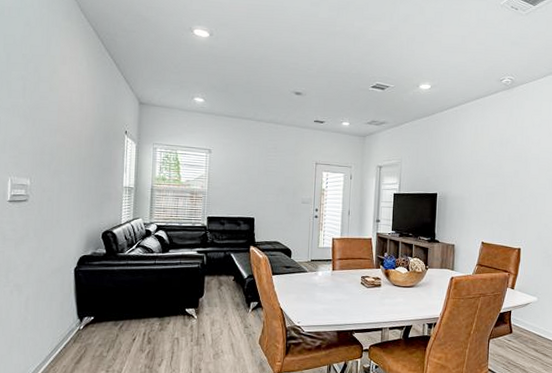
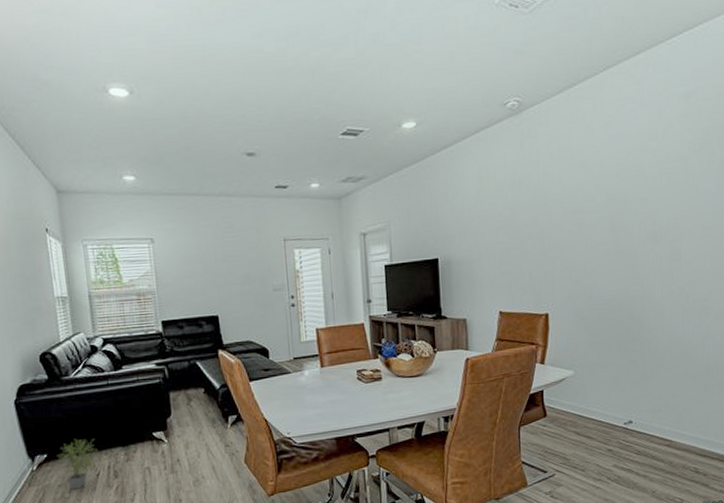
potted plant: none [103,306,138,350] -> present [58,438,100,489]

